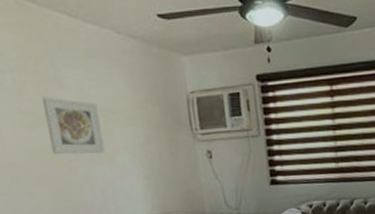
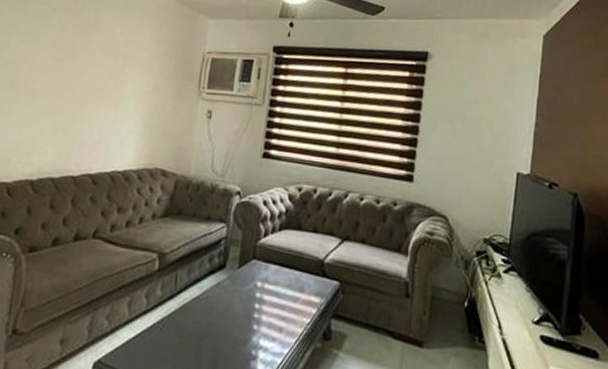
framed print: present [42,97,105,155] -> none [69,36,122,95]

